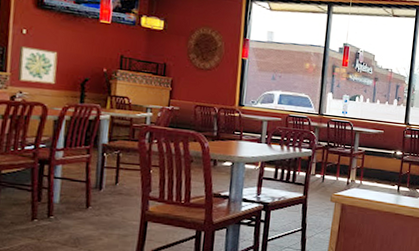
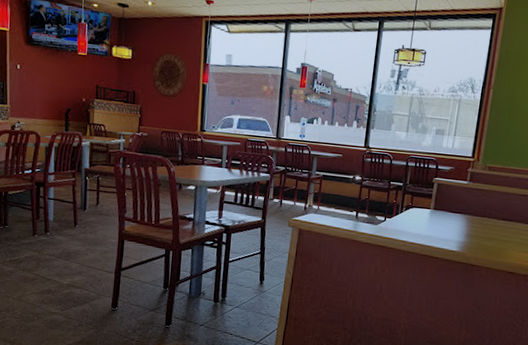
wall art: present [17,45,58,85] -> none [15,79,46,115]

